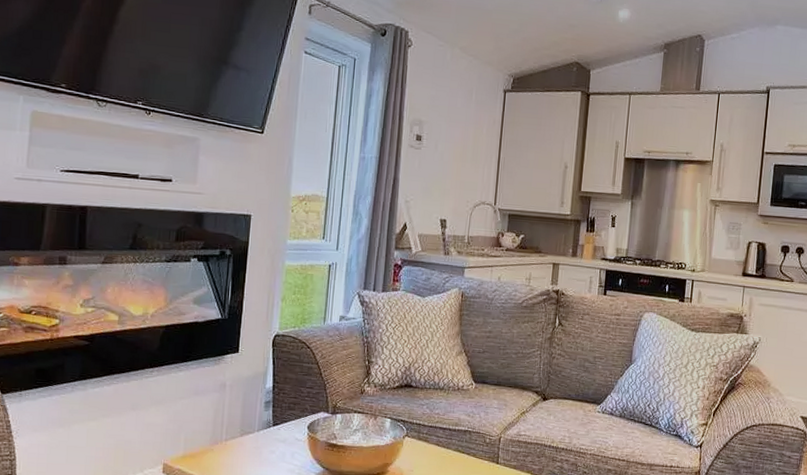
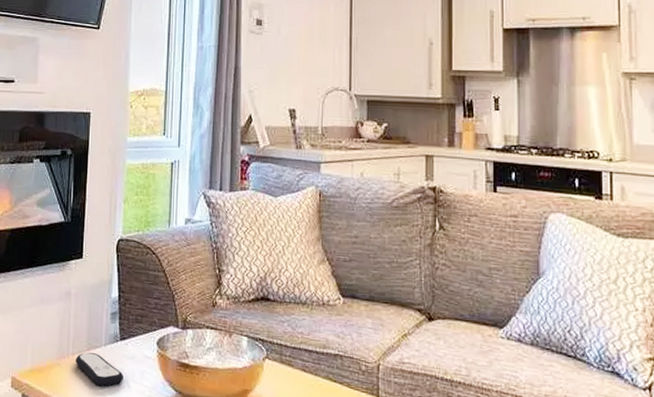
remote control: none [228,438,275,467] -> present [75,352,123,386]

